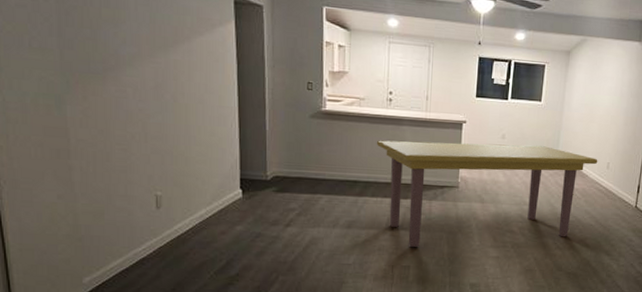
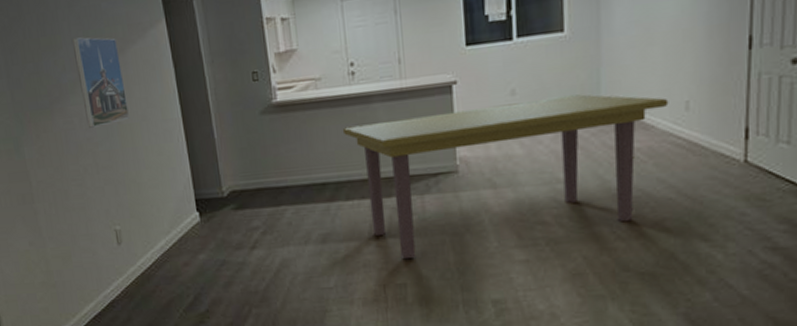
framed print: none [136,15,186,101] -> present [71,36,129,128]

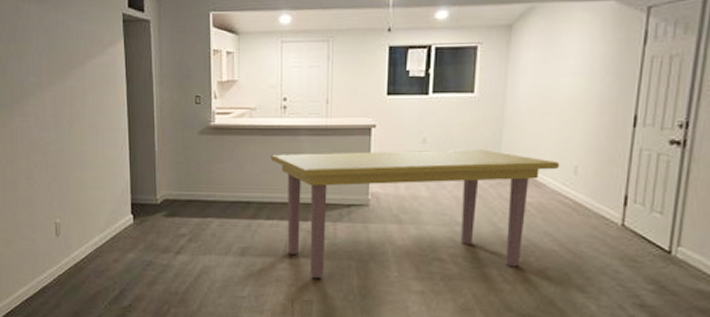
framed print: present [71,36,129,128] -> none [37,46,81,128]

